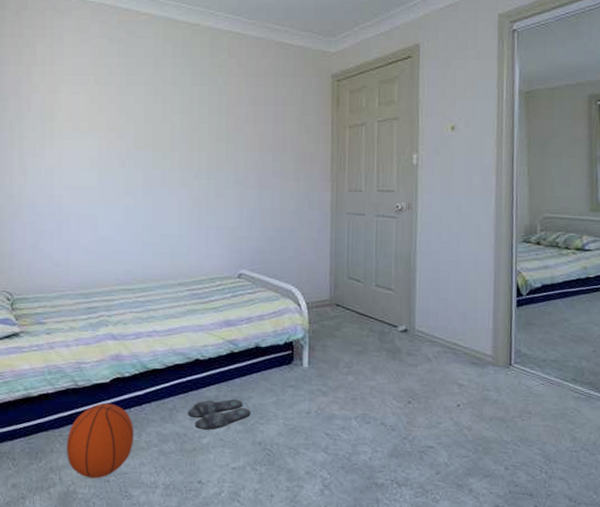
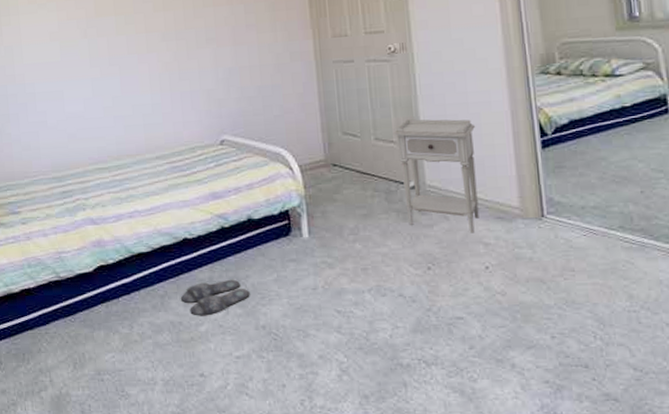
basketball: present [66,403,134,479] -> none [54,294,126,378]
nightstand: none [392,271,464,375] -> present [393,119,479,233]

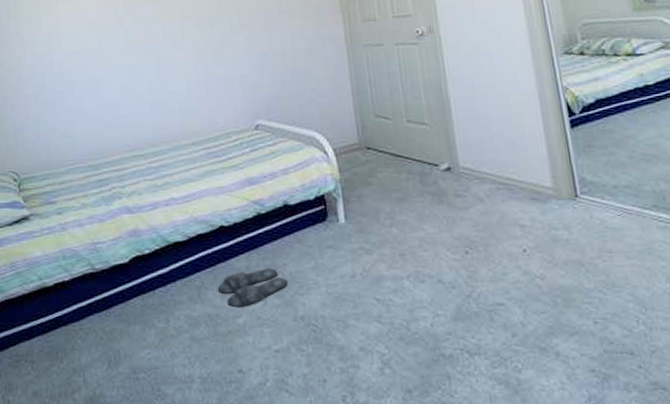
nightstand: present [393,119,479,233] -> none [424,100,514,215]

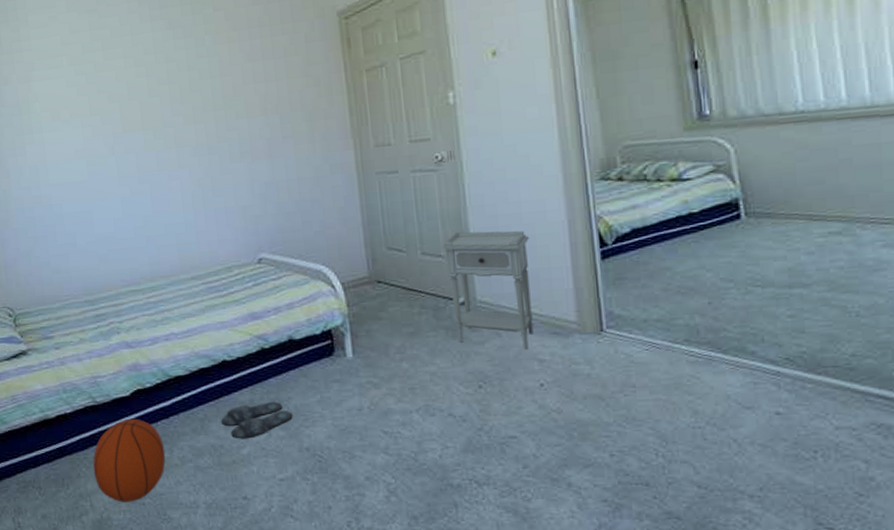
basketball: none [88,286,162,377] -> present [93,418,166,502]
nightstand: none [424,100,514,215] -> present [441,230,534,350]

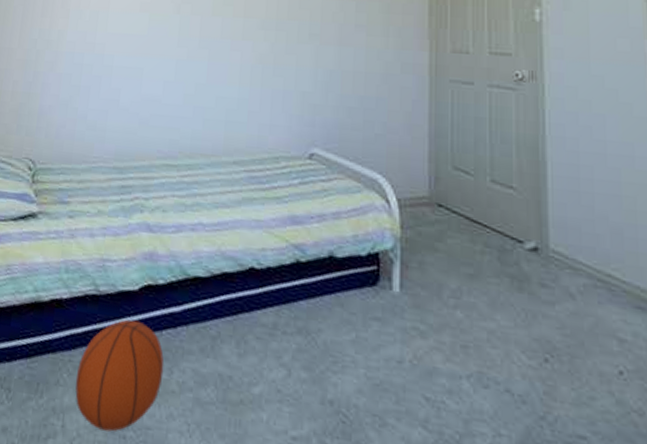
slippers: present [221,401,293,439] -> none [236,328,320,374]
nightstand: present [441,230,534,350] -> none [513,163,615,323]

